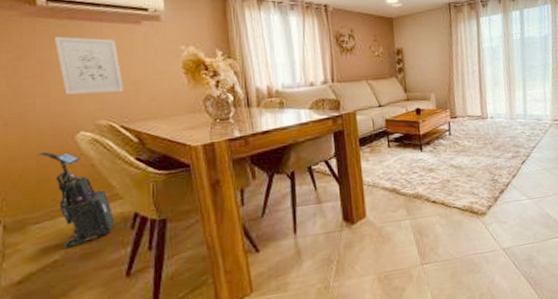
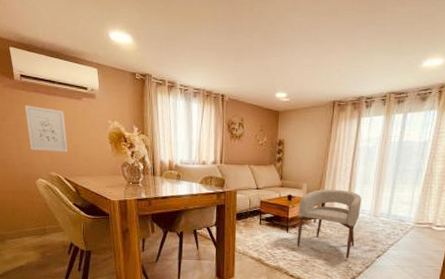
vacuum cleaner: present [38,151,115,248] -> none [13,189,58,259]
armchair: none [429,95,497,172] -> present [296,189,362,260]

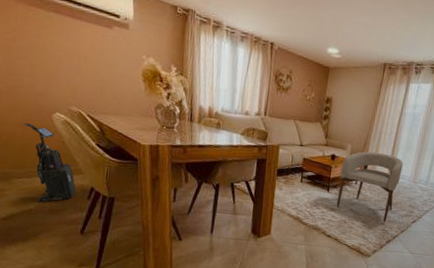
vacuum cleaner: none [13,189,58,259] -> present [23,122,76,202]
wall art: present [25,105,68,153] -> none [42,26,93,87]

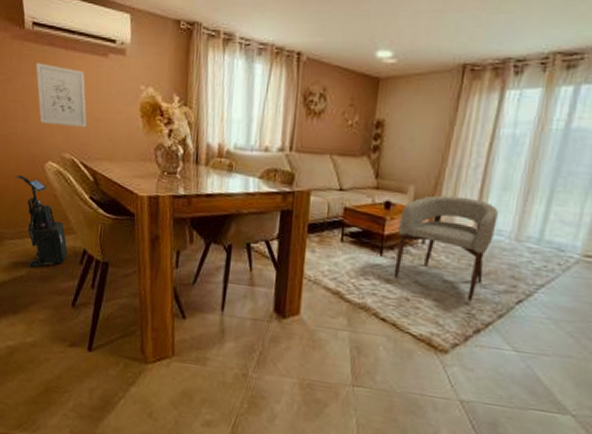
wall art: none [42,26,93,87] -> present [36,62,87,128]

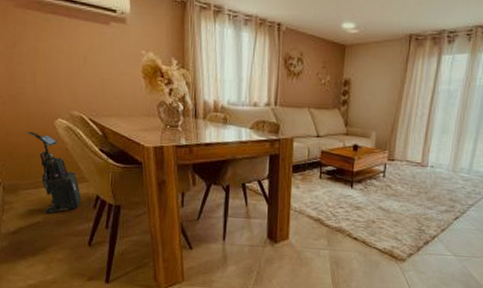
wall art: present [36,62,87,128] -> none [41,29,93,88]
armchair: present [393,195,498,303] -> none [362,138,439,221]

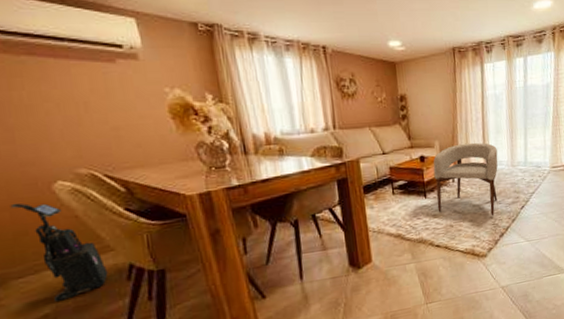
armchair: none [362,138,439,221] -> present [433,142,498,217]

